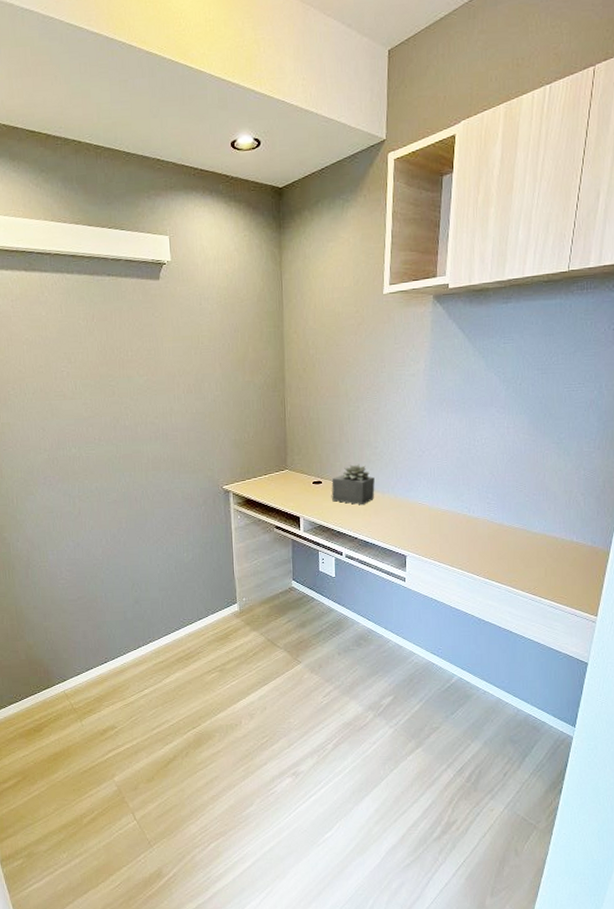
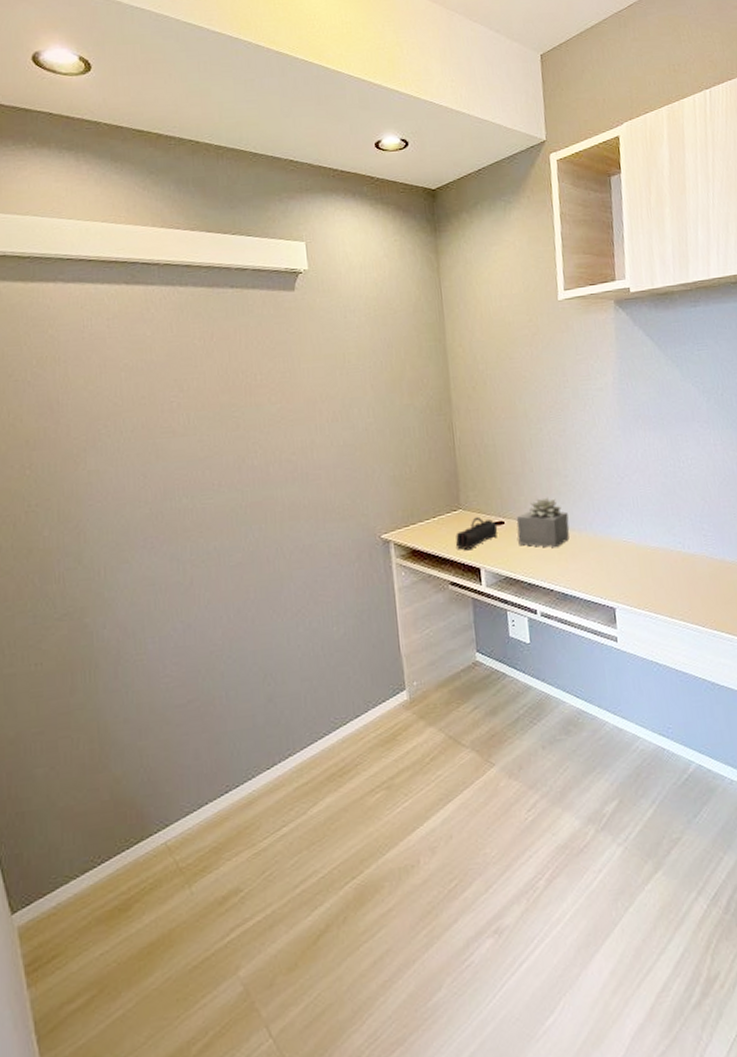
pencil case: none [281,476,316,503] -> present [455,516,498,551]

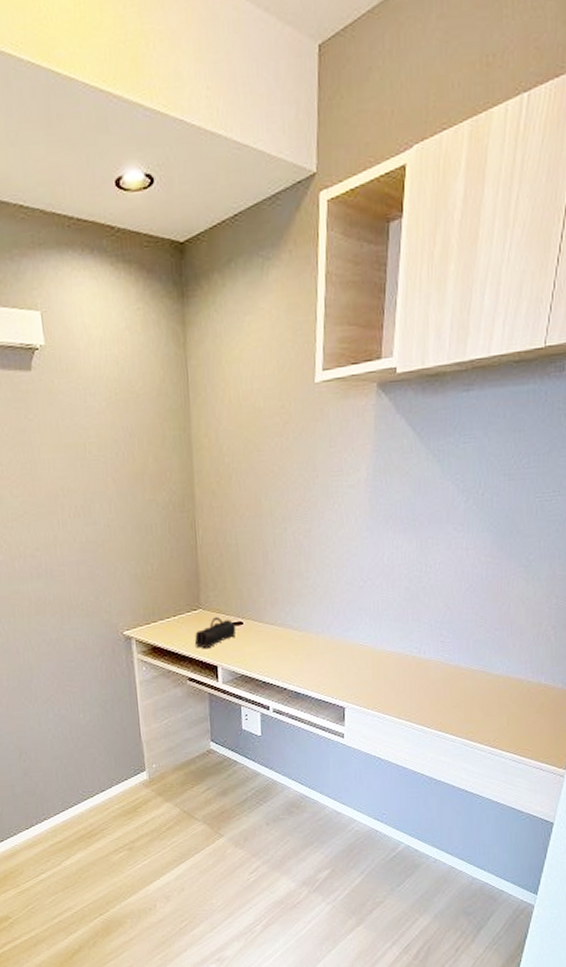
succulent plant: present [516,497,570,549] -> none [255,599,307,650]

